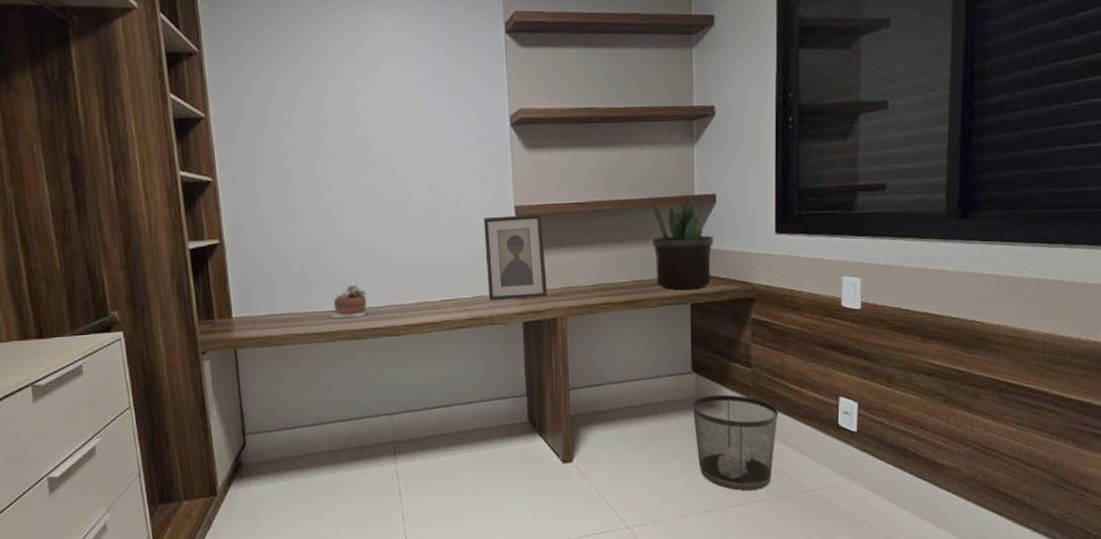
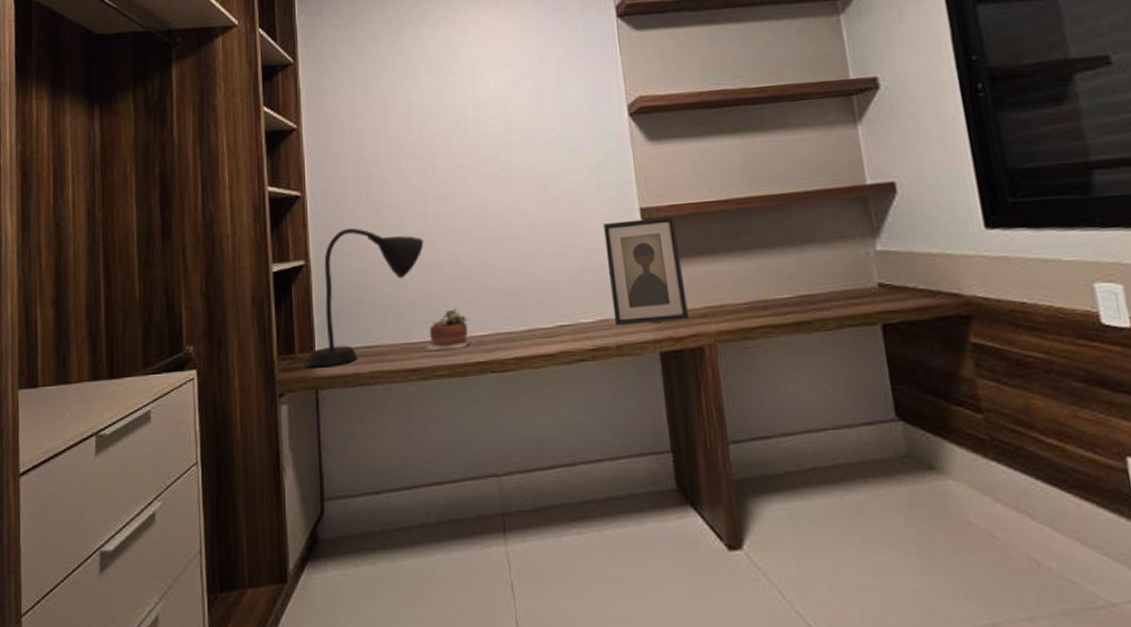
desk lamp: none [222,212,329,331] -> present [303,227,424,368]
planter: present [651,195,713,290] -> none [809,185,904,307]
waste bin: present [693,394,779,490] -> none [904,452,1044,601]

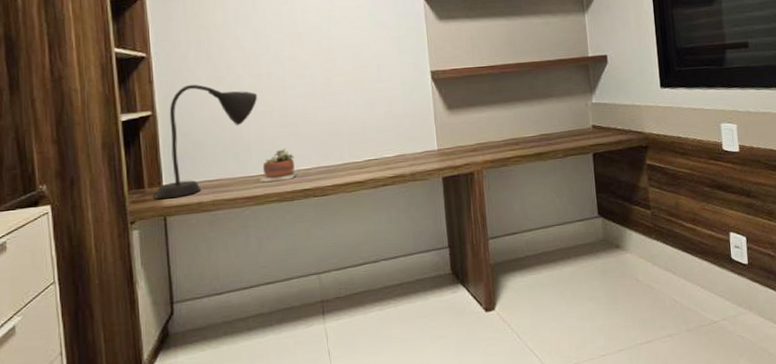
picture frame: present [603,217,689,326] -> none [403,78,464,159]

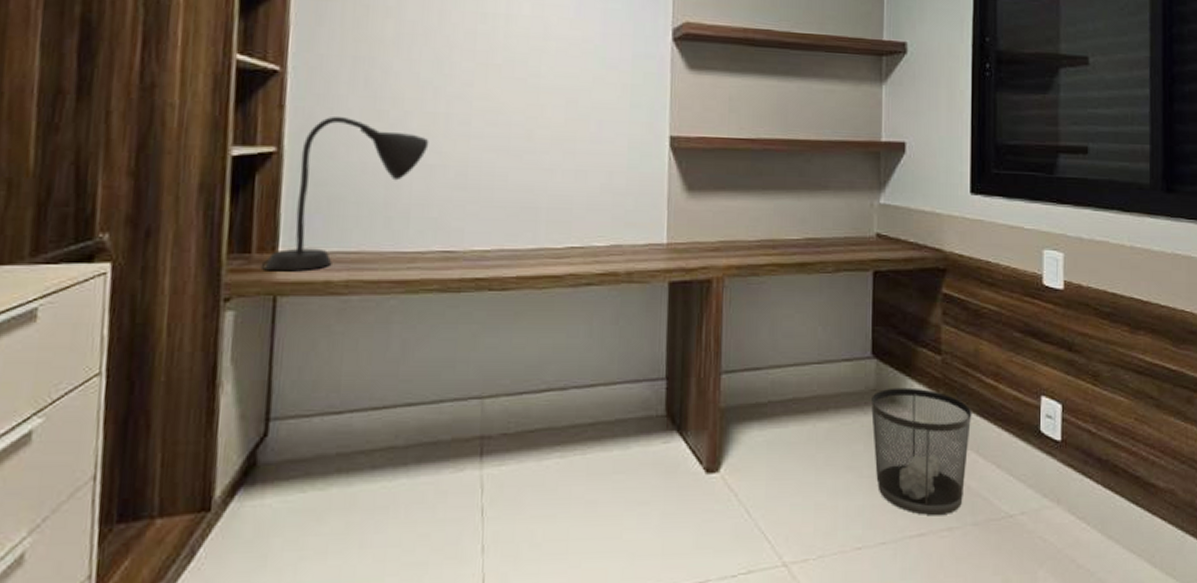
succulent plant: present [259,149,299,182] -> none [416,219,473,263]
waste bin: none [601,235,679,327] -> present [871,387,972,515]

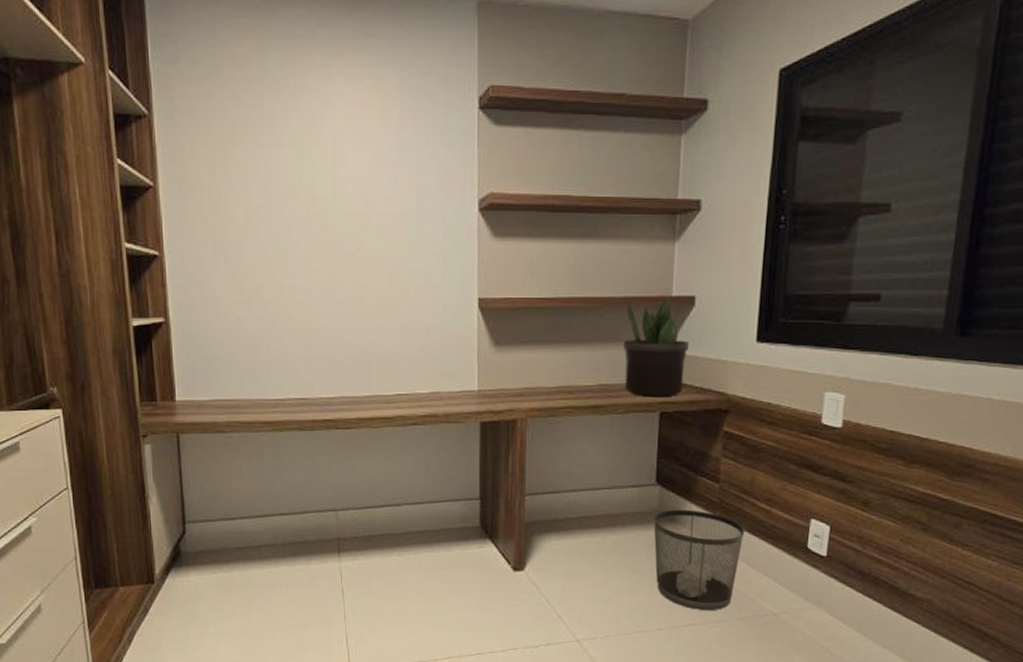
desk lamp: present [260,116,429,272] -> none [165,291,280,415]
planter: none [831,139,901,254] -> present [623,296,689,398]

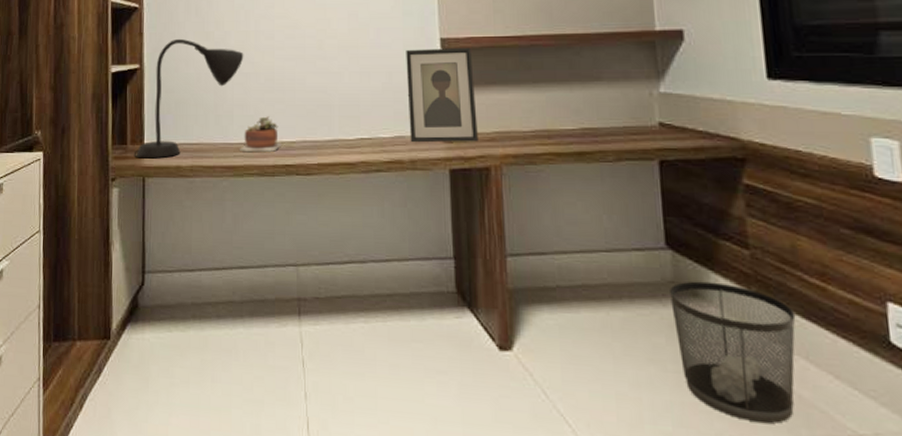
desk lamp: none [165,291,280,415] -> present [133,38,244,159]
succulent plant: none [278,373,321,407] -> present [240,116,283,152]
picture frame: none [444,308,508,398] -> present [406,48,478,143]
planter: present [623,296,689,398] -> none [600,31,684,144]

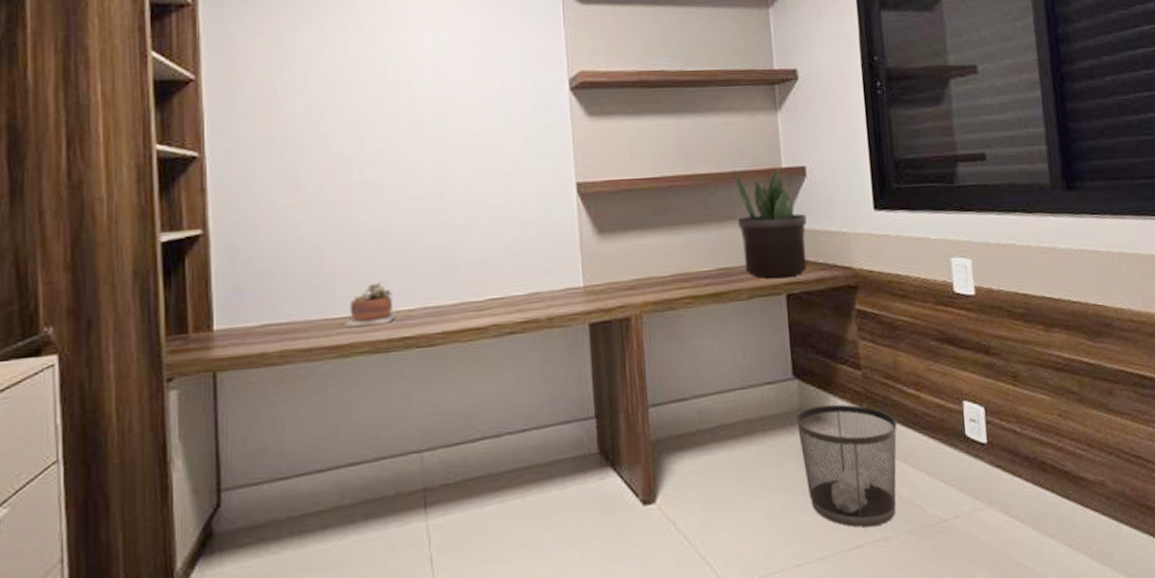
desk lamp: present [133,38,244,159] -> none [198,194,347,349]
picture frame: present [406,48,478,143] -> none [539,192,618,299]
planter: none [600,31,684,144] -> present [733,168,807,279]

